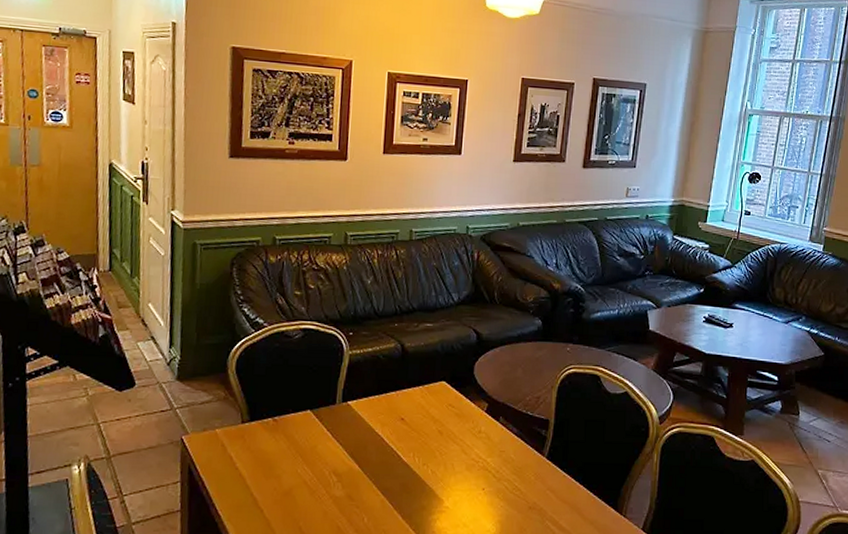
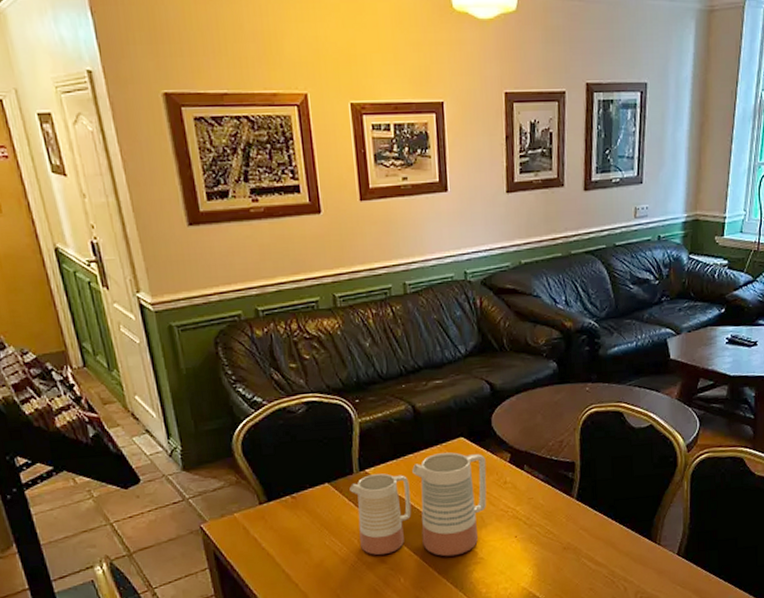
vase: none [330,394,464,501] -> present [350,452,487,557]

